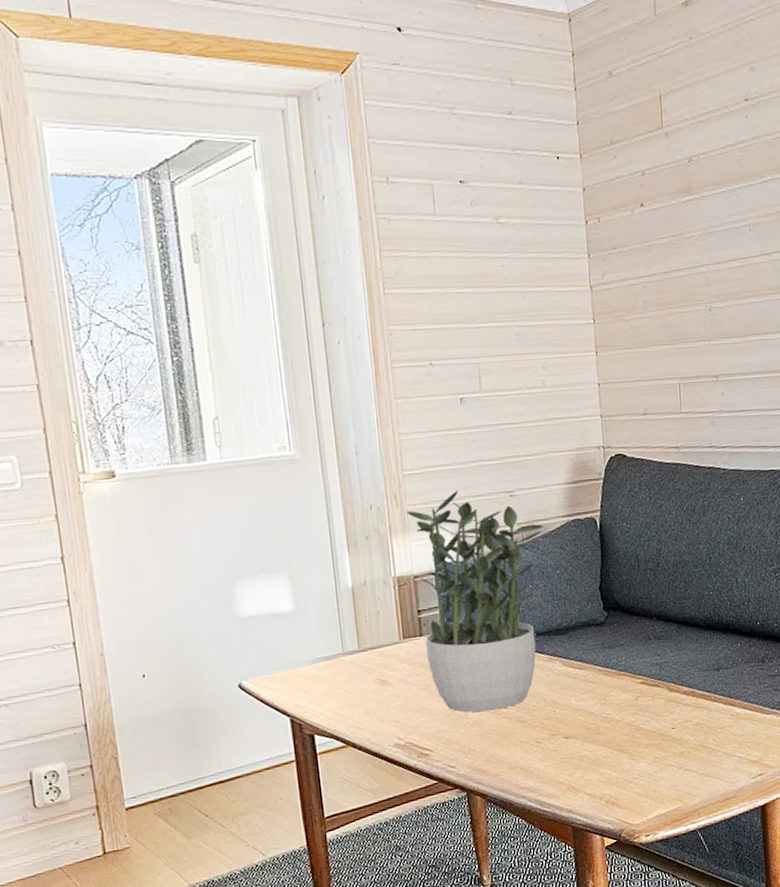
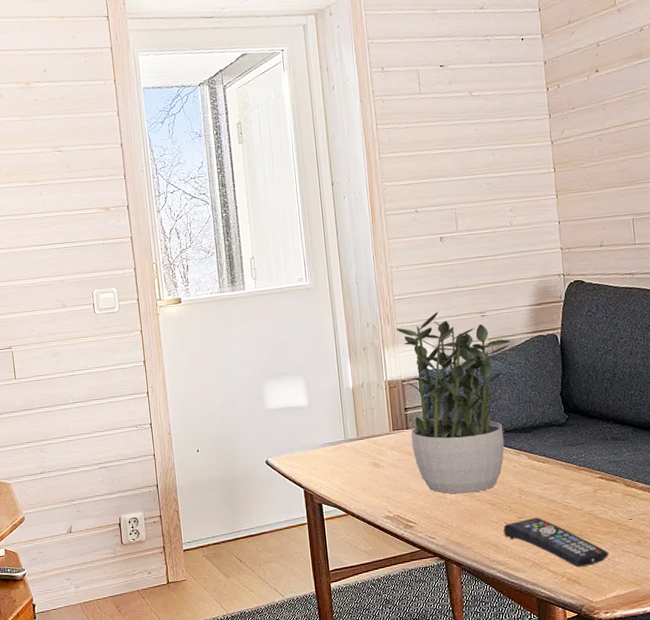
remote control: none [535,733,651,787] -> present [503,517,609,567]

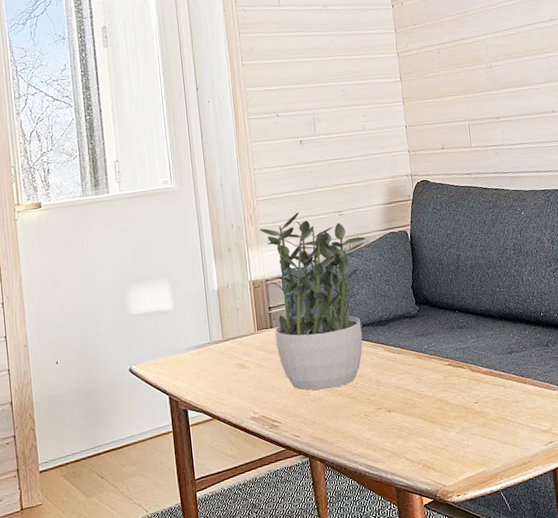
remote control: present [503,517,609,567] -> none [363,407,459,453]

